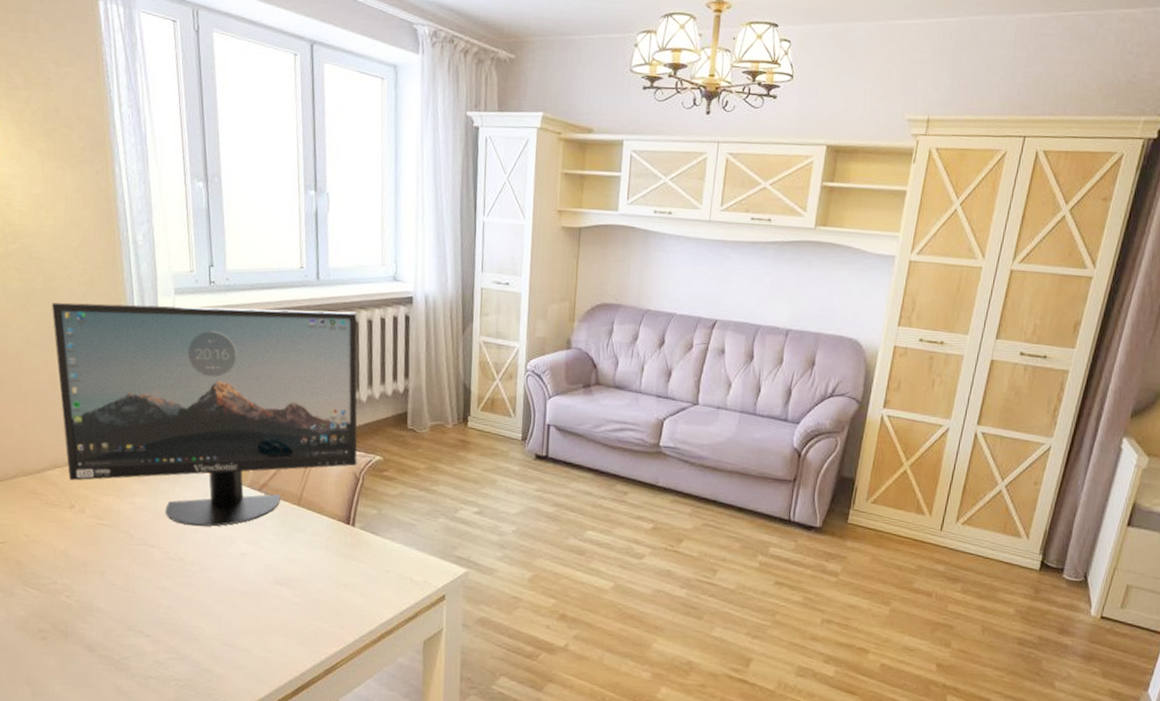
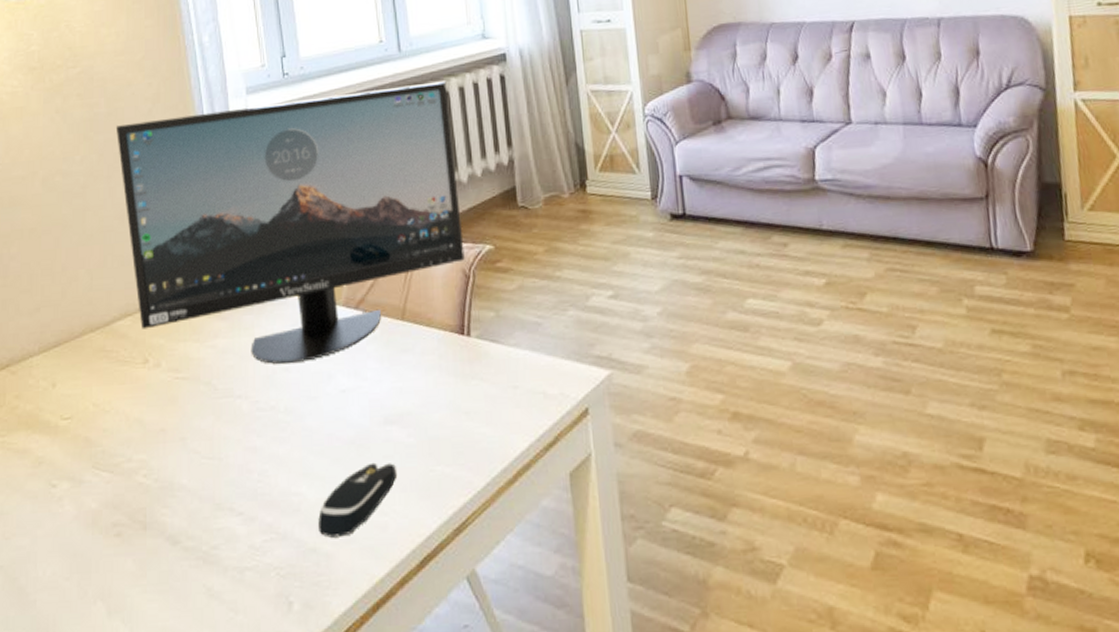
computer mouse: none [213,612,282,664] -> present [318,462,396,538]

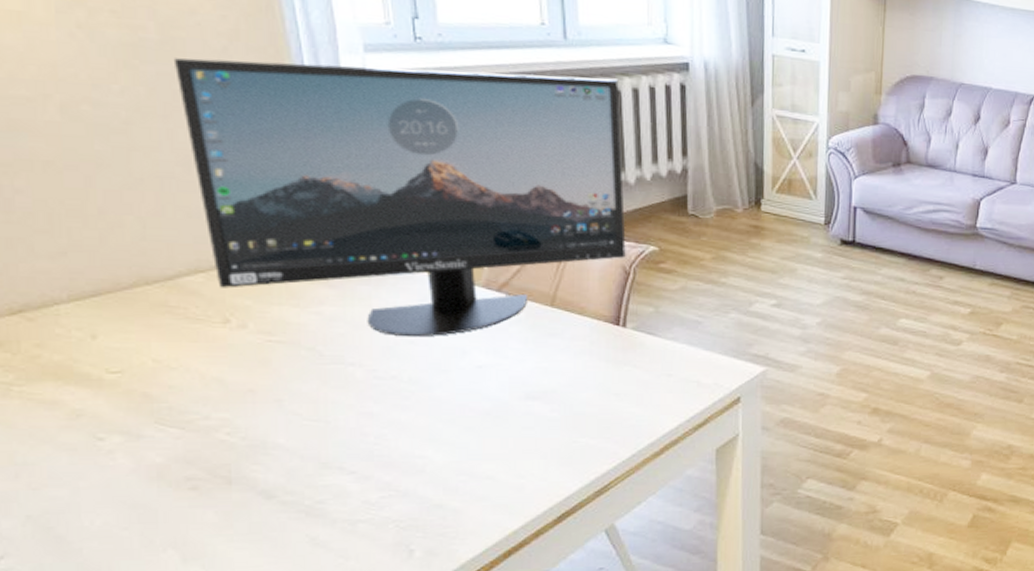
computer mouse: present [318,462,396,538] -> none [446,432,536,496]

